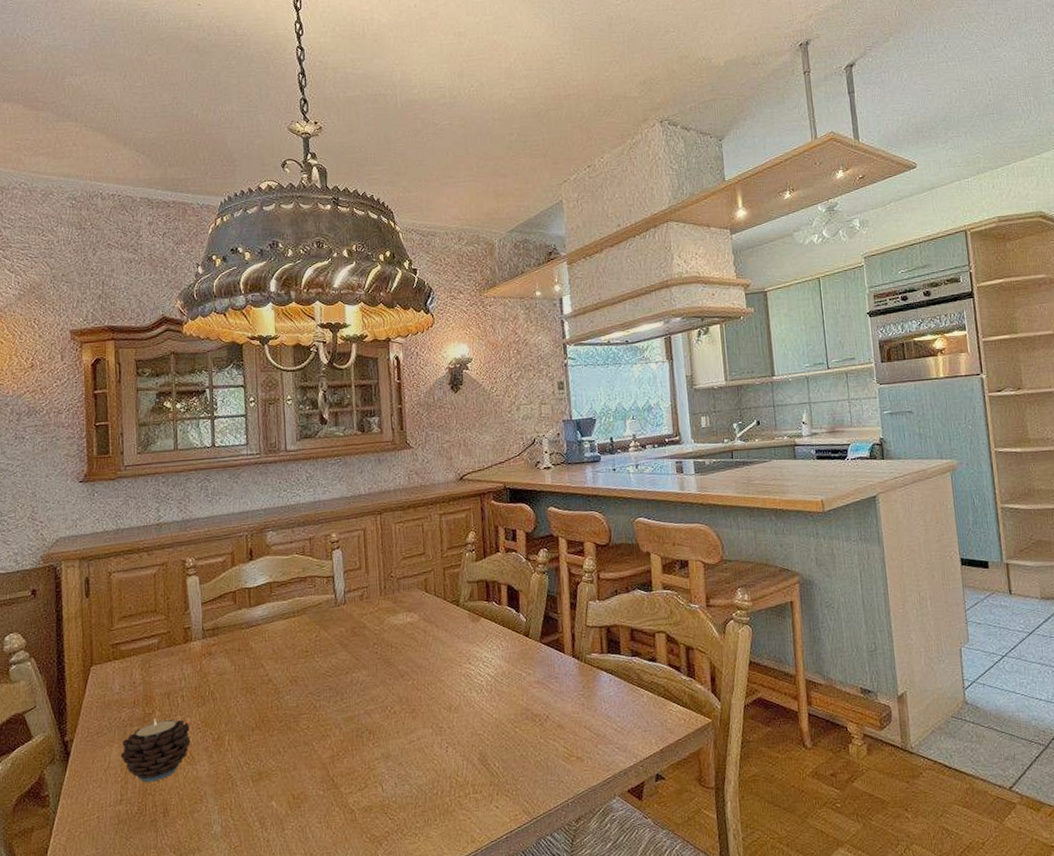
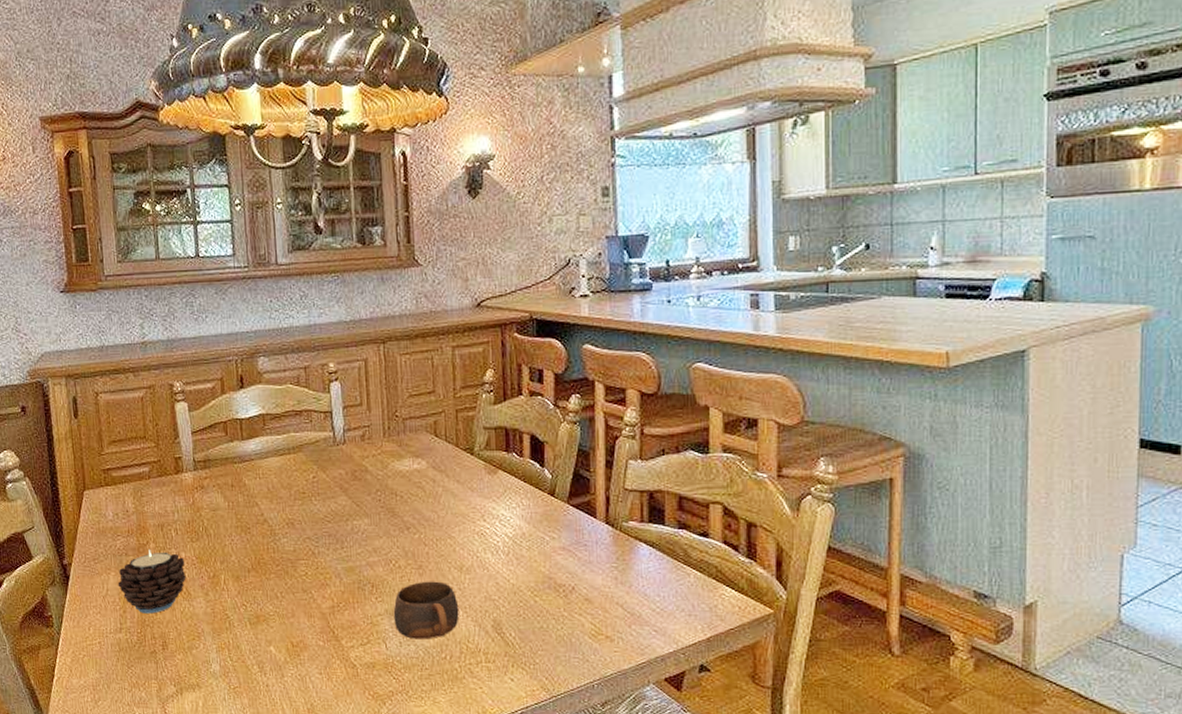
cup: none [389,722,449,779] -> present [393,581,459,640]

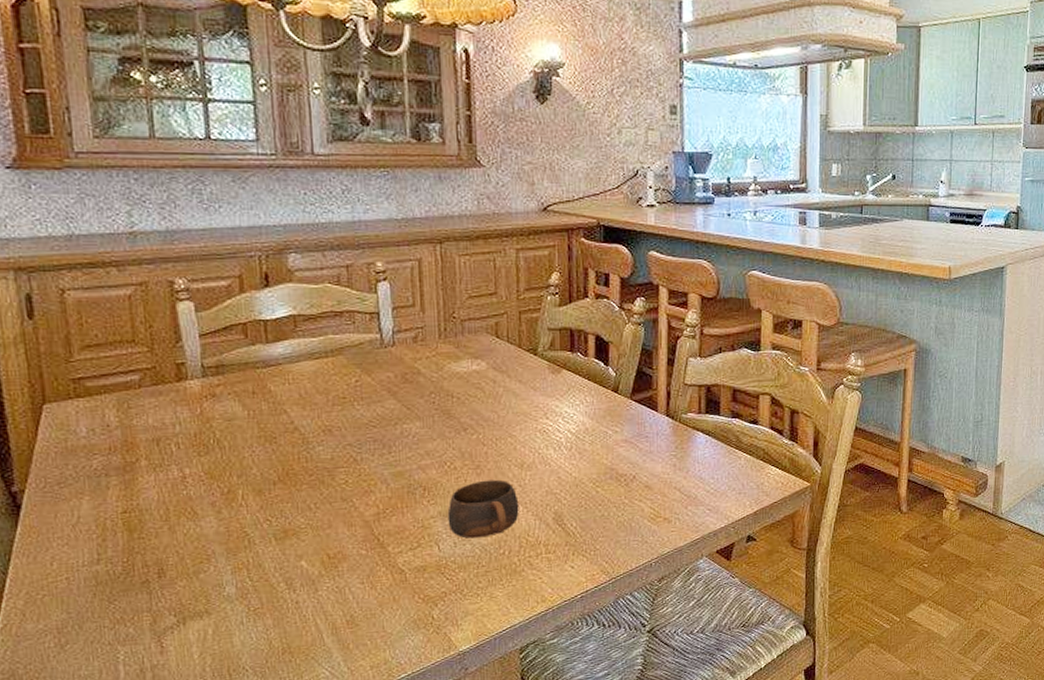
candle: present [118,549,186,614] -> none [94,467,192,540]

